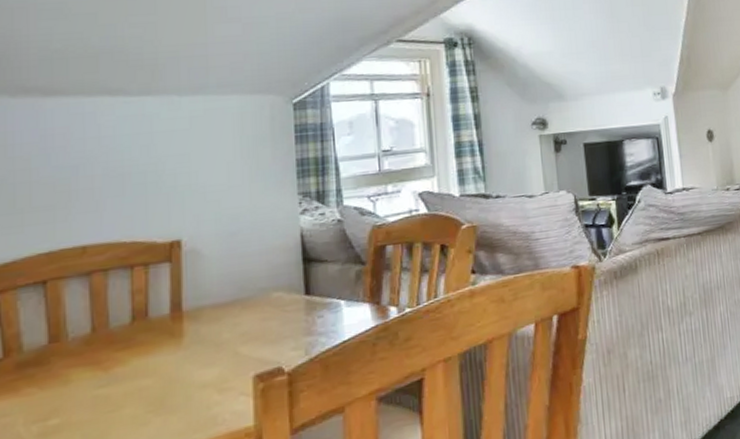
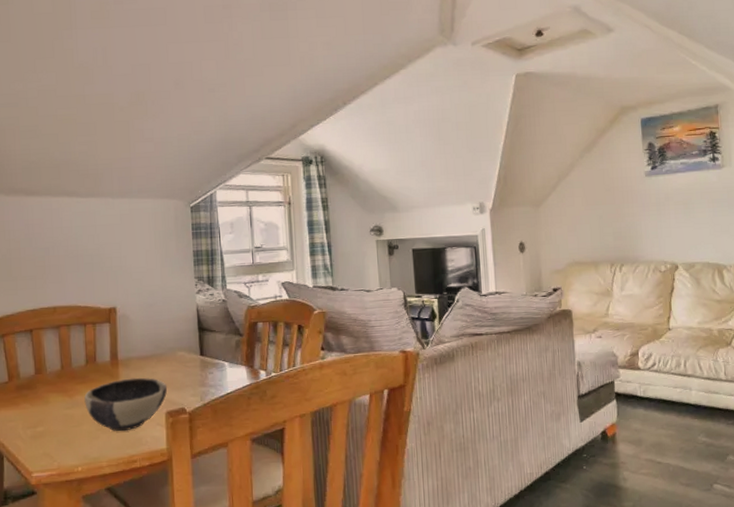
bowl: none [128,332,257,412] -> present [84,377,168,432]

